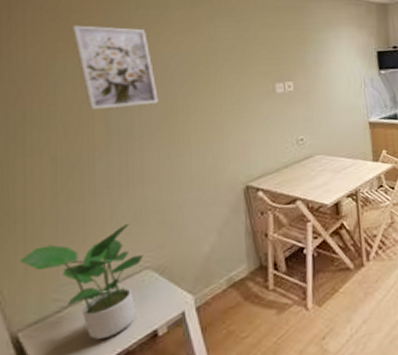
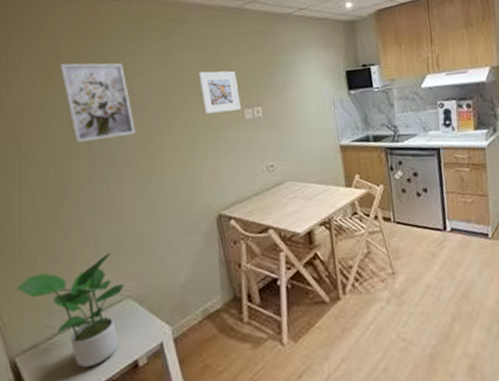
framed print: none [227,43,272,86] -> present [197,71,241,114]

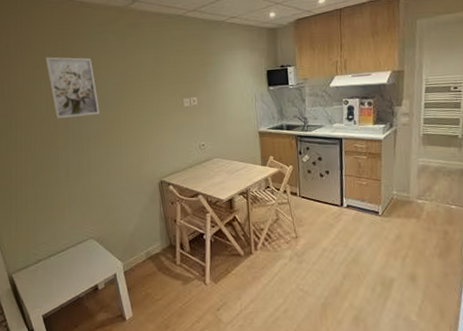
potted plant: present [17,252,125,368] -> none [14,203,90,286]
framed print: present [197,71,241,114] -> none [148,67,181,101]

